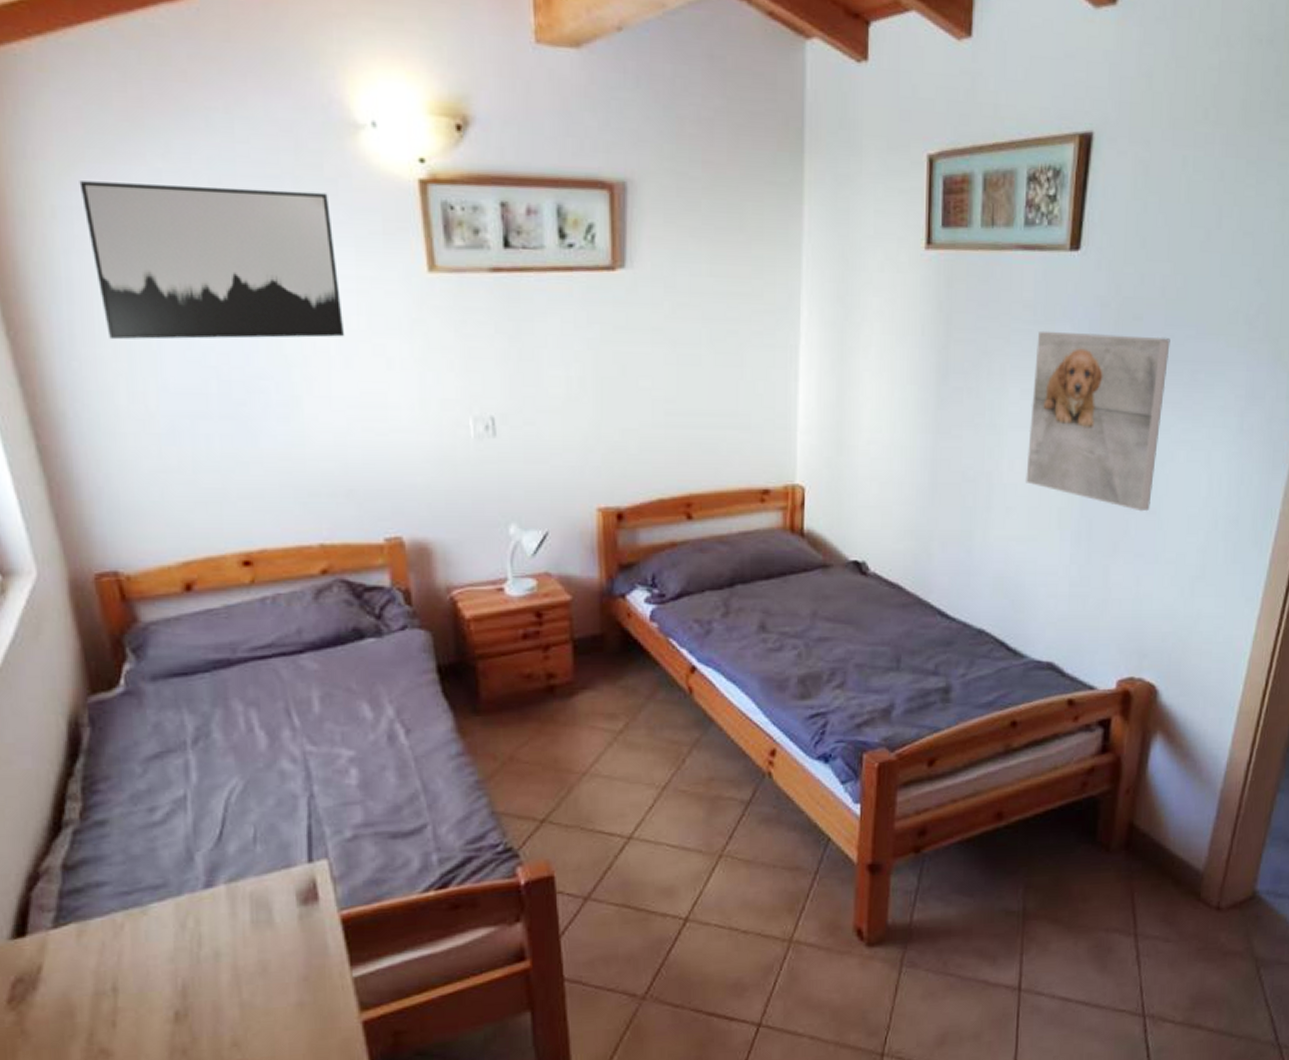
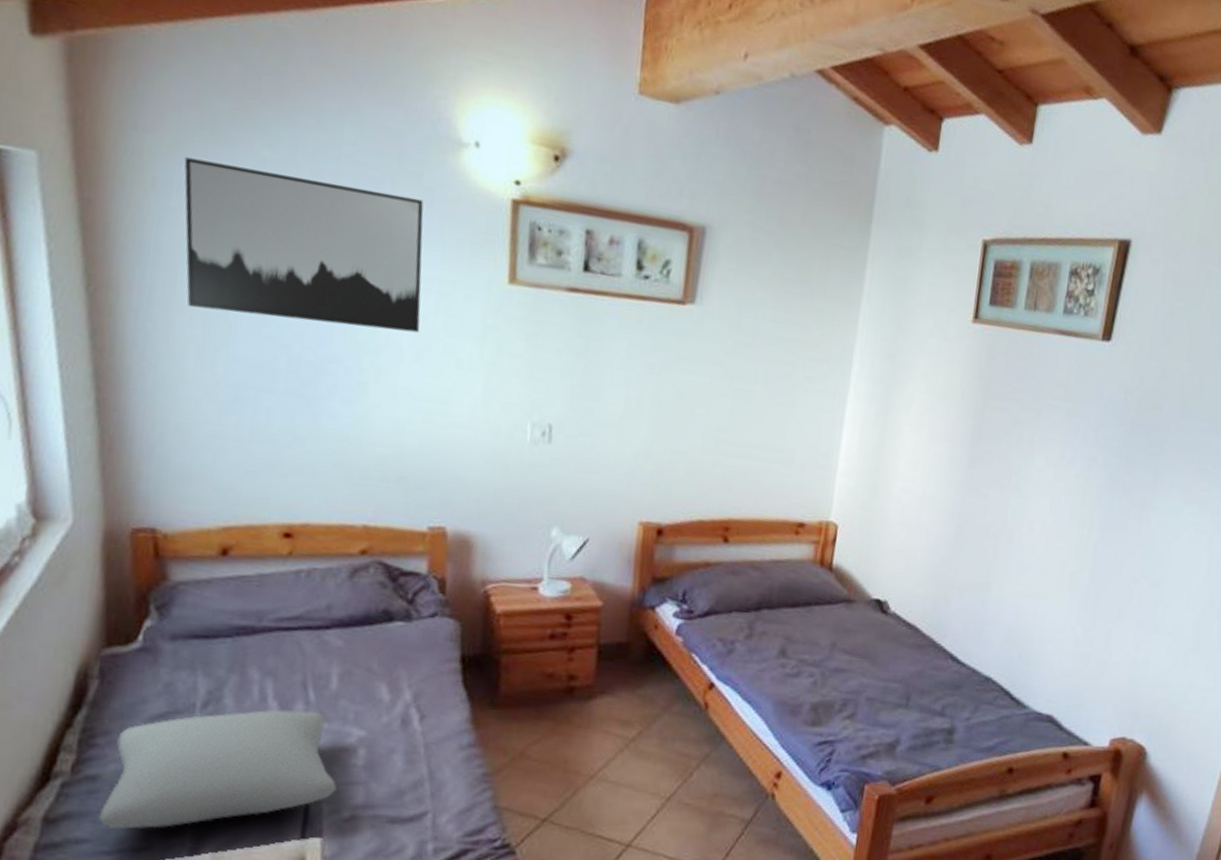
cushion: none [113,736,337,870] -> present [98,709,338,829]
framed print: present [1026,330,1170,512] -> none [1043,408,1185,584]

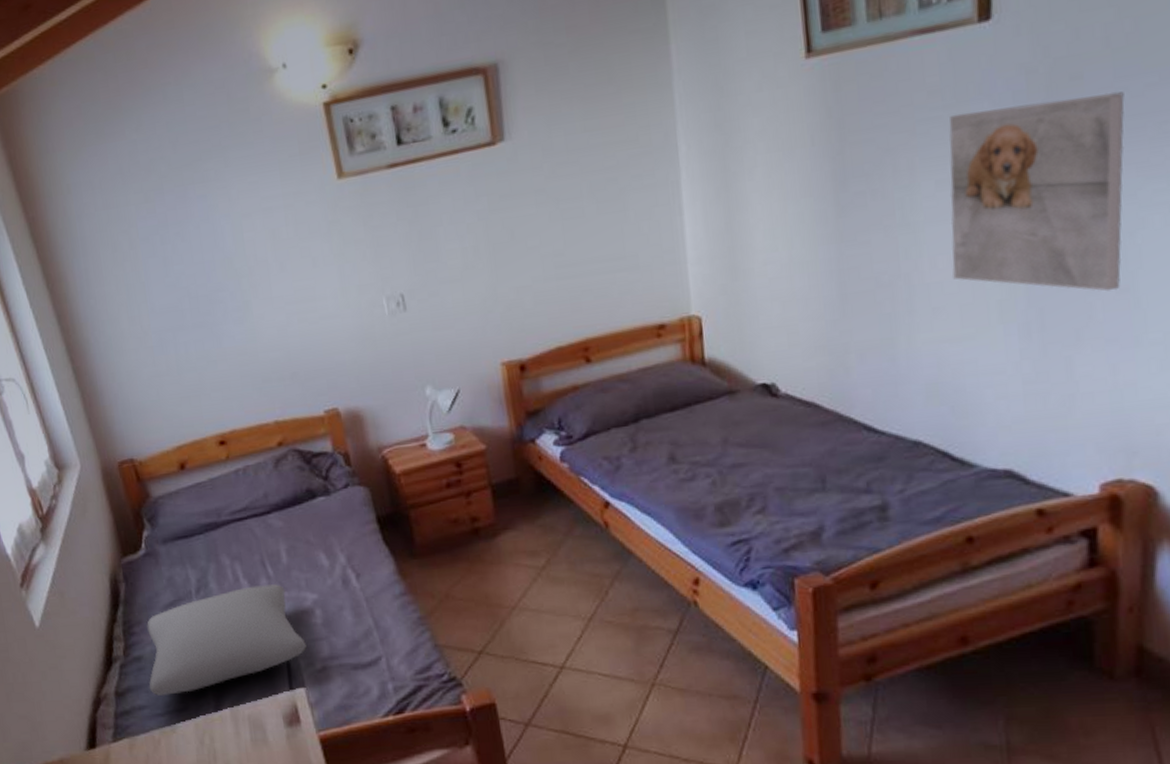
wall art: present [184,157,424,333] -> none [83,131,279,279]
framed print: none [1043,408,1185,584] -> present [949,91,1125,292]

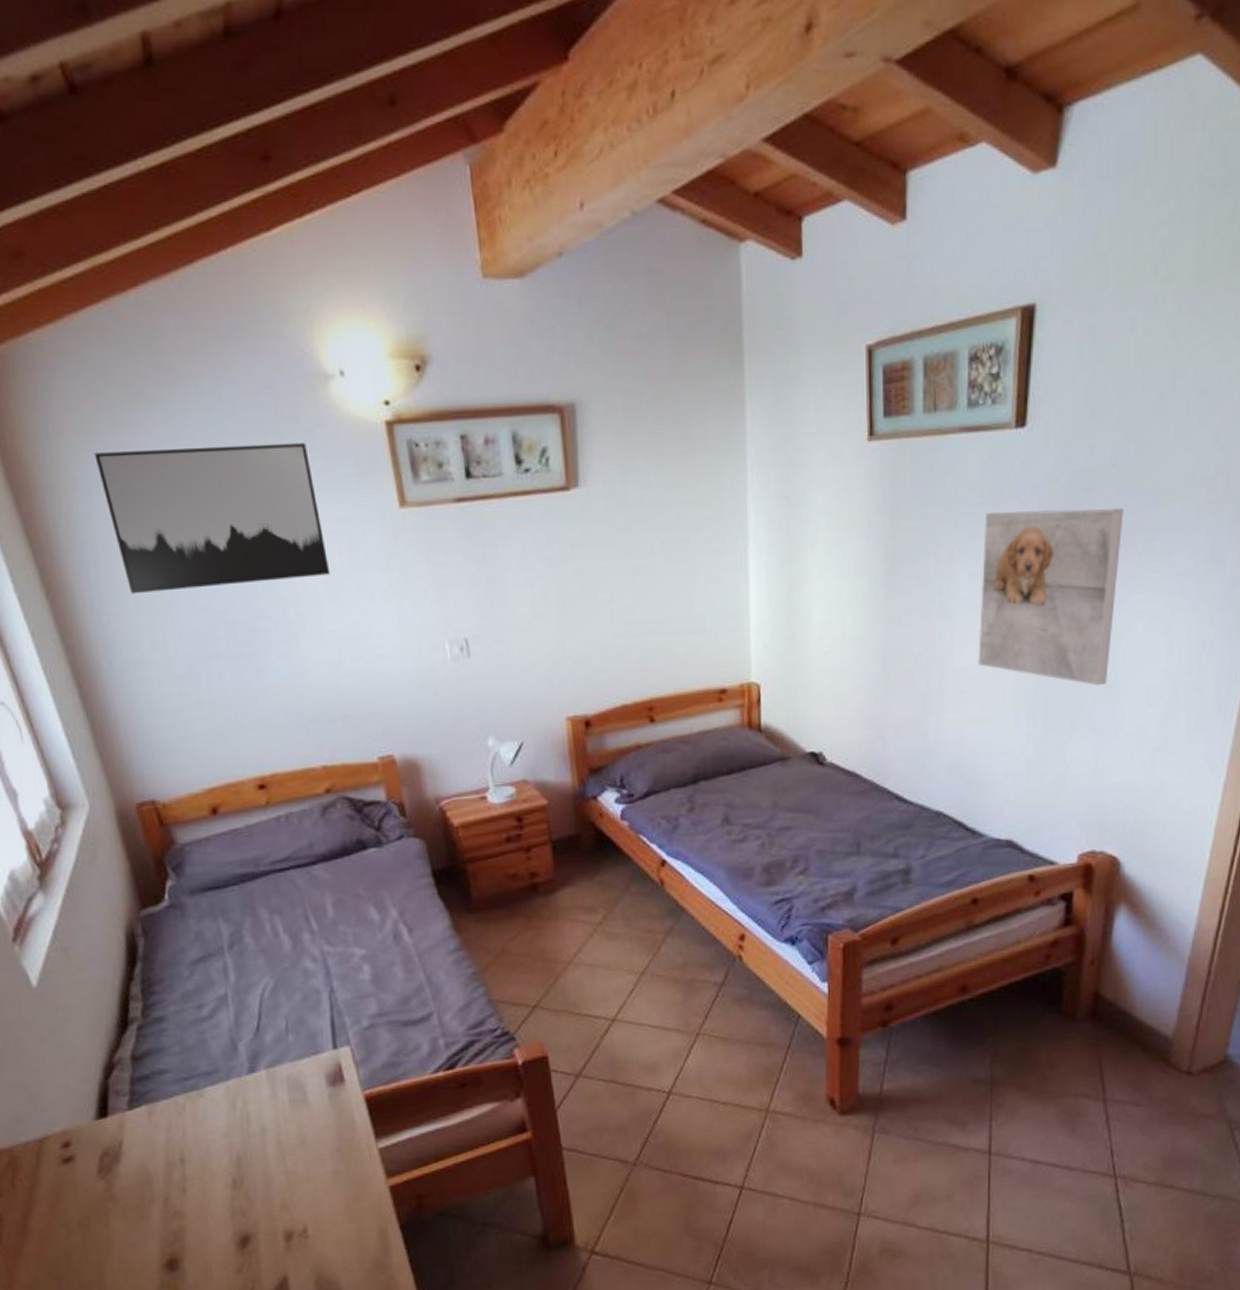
wall art: none [83,131,279,279] -> present [94,442,331,595]
cushion: present [147,583,308,696] -> none [170,938,354,1059]

